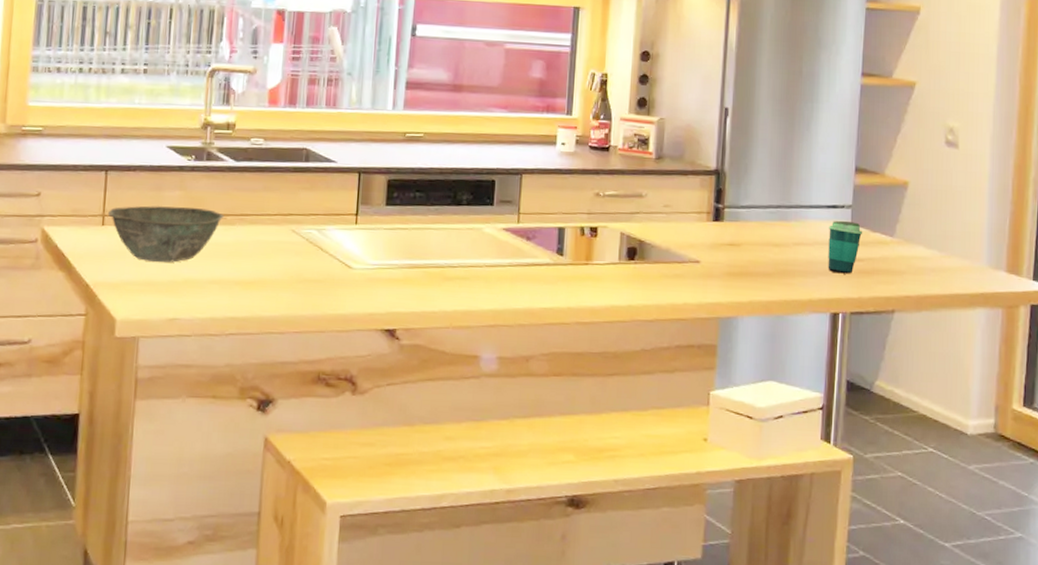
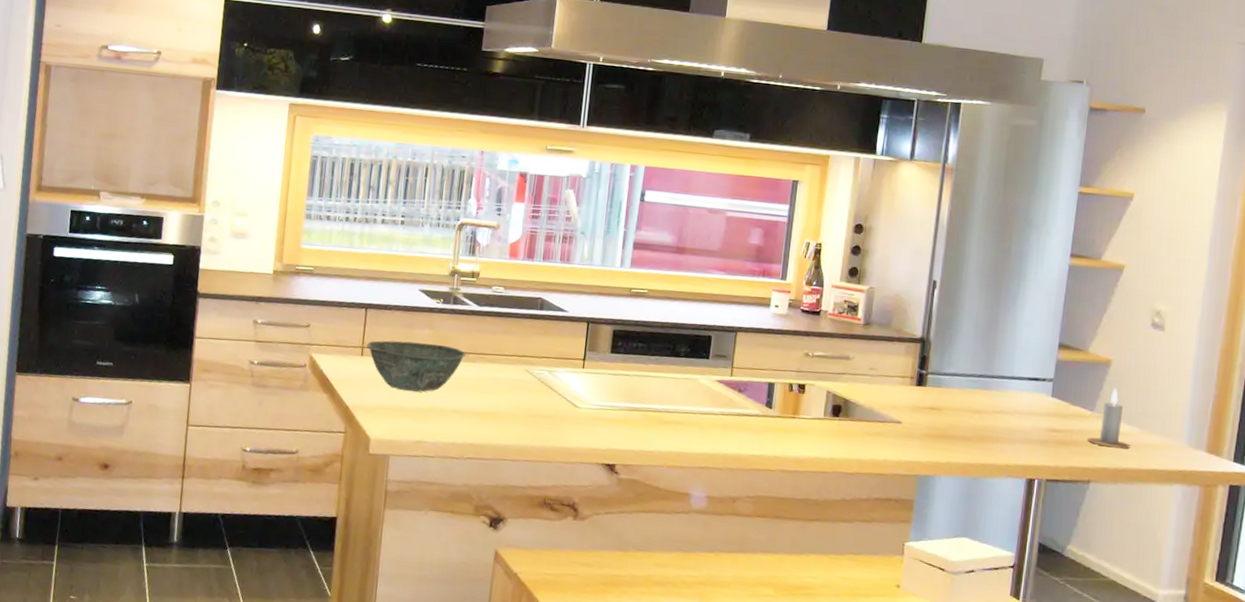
cup: present [828,220,863,274] -> none [1026,392,1063,444]
candle: none [889,210,932,275] -> present [1087,387,1130,449]

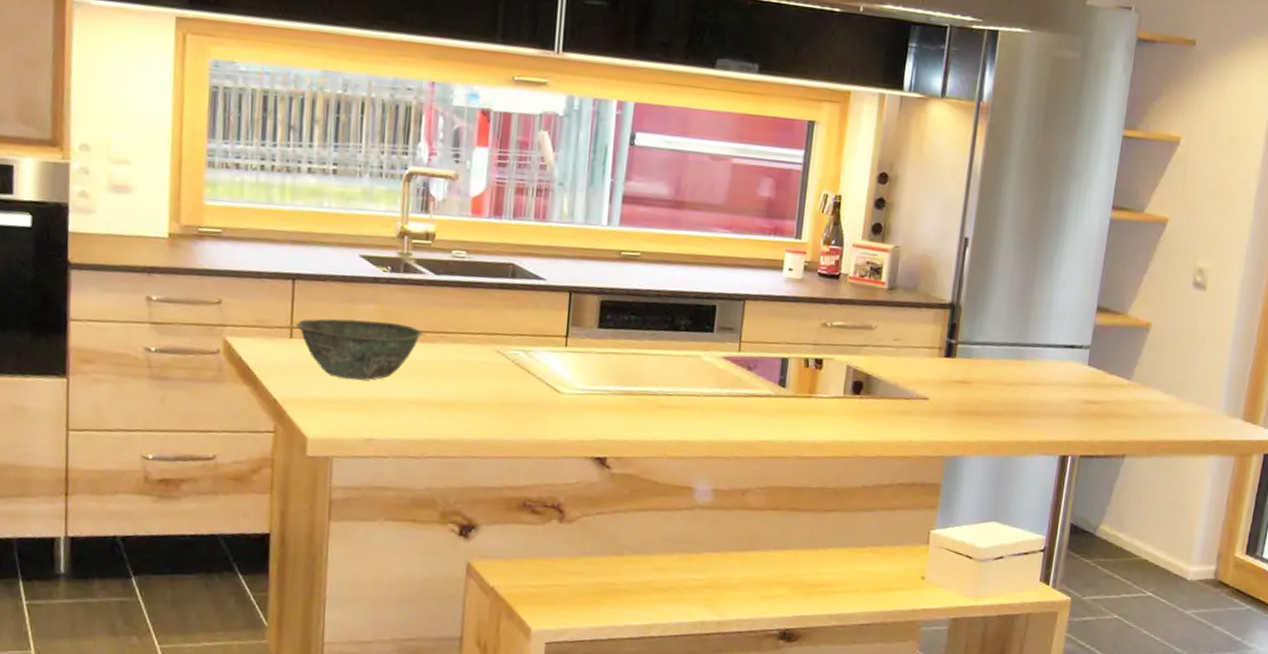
candle: present [1087,387,1130,449] -> none [1123,354,1167,420]

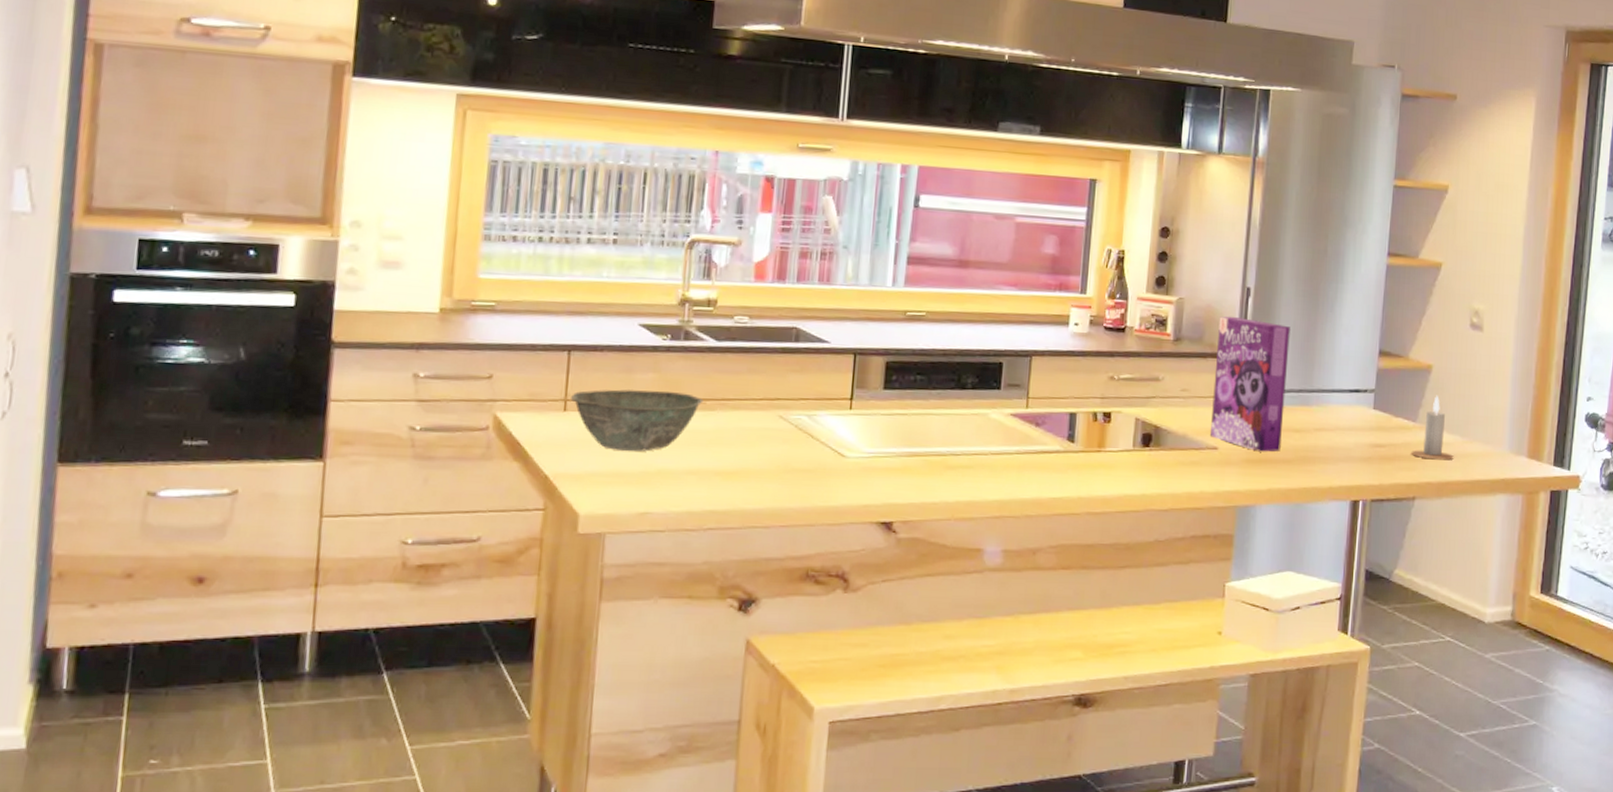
cereal box: none [921,266,1008,405] -> present [1210,316,1290,452]
candle: none [1123,354,1167,420] -> present [1411,395,1454,460]

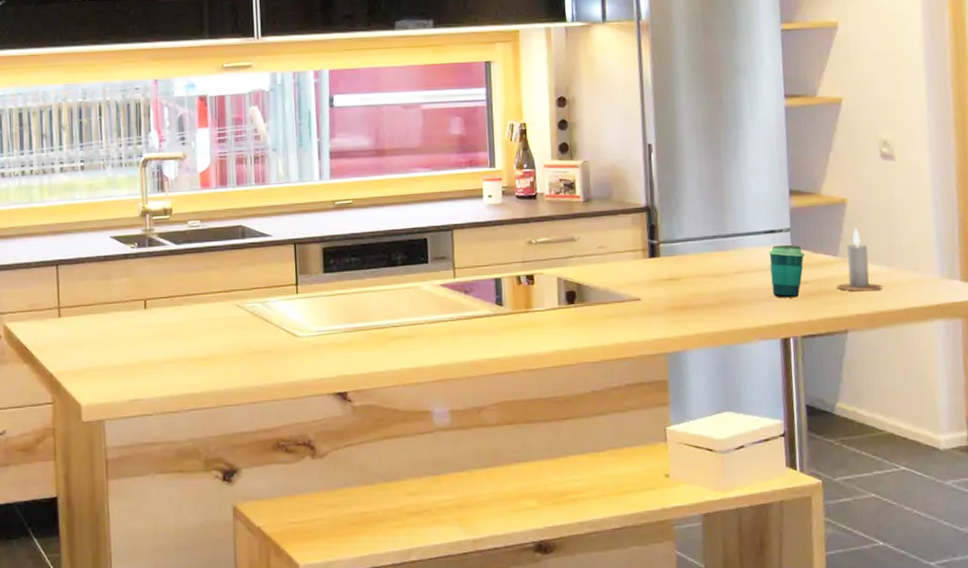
bowl: present [571,389,704,452] -> none [63,292,171,348]
cereal box: present [1210,316,1290,452] -> none [625,172,703,299]
cup: none [1349,405,1386,460] -> present [769,244,805,298]

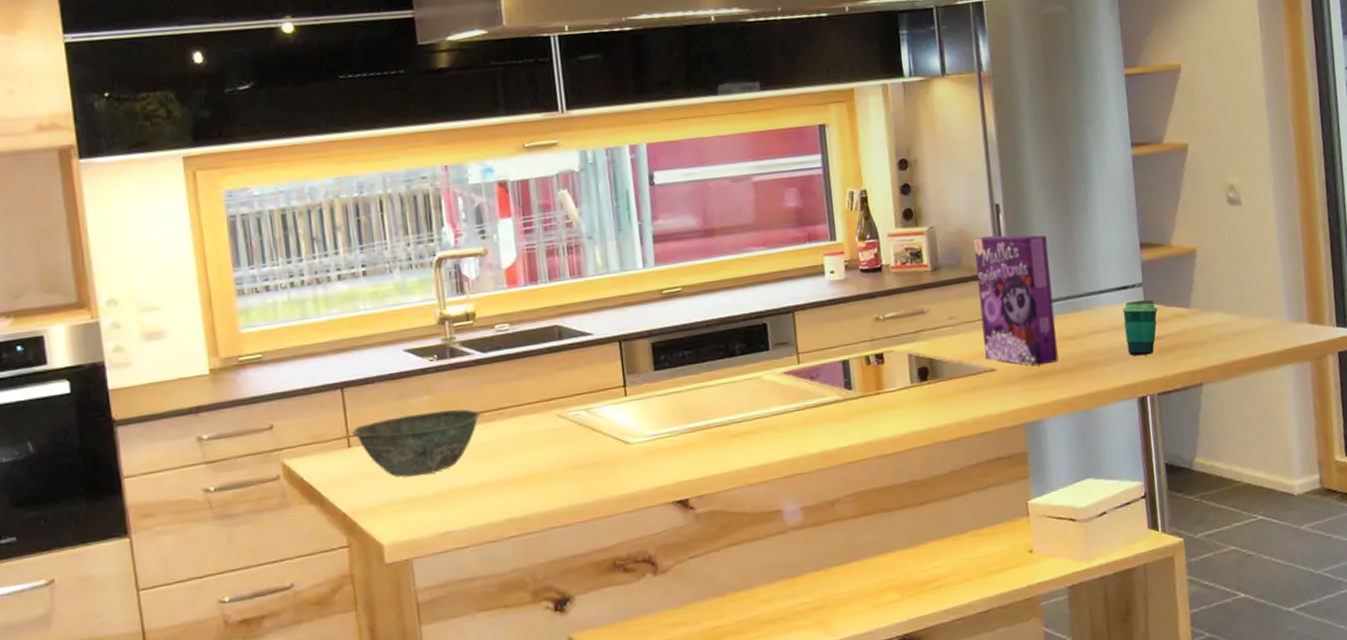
bowl: none [63,292,171,348] -> present [353,409,481,477]
cereal box: none [625,172,703,299] -> present [973,235,1059,366]
candle: present [836,228,882,292] -> none [1190,277,1234,343]

